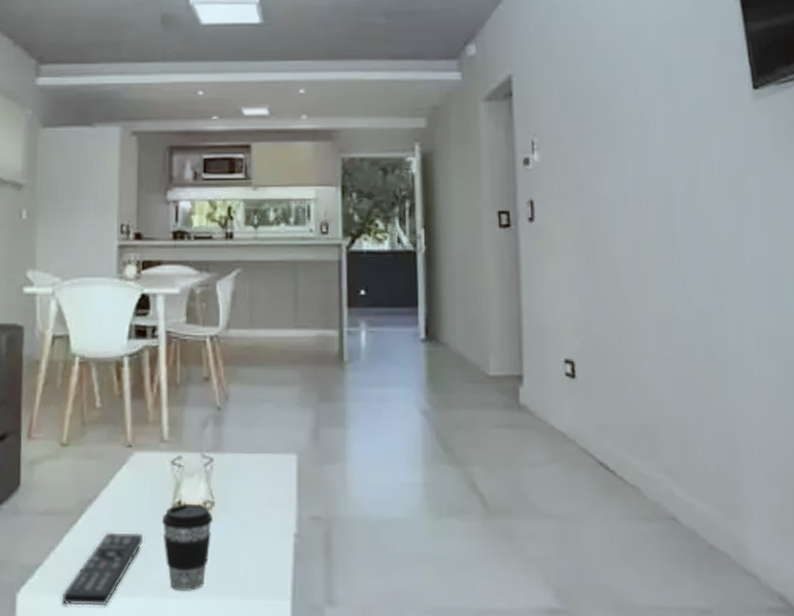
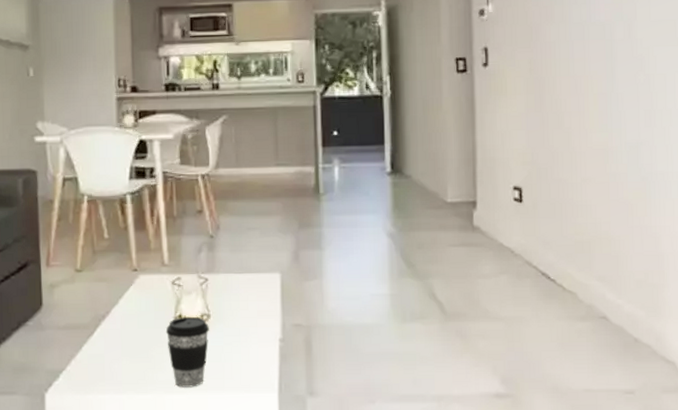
remote control: present [61,532,144,606] -> none [83,341,151,402]

